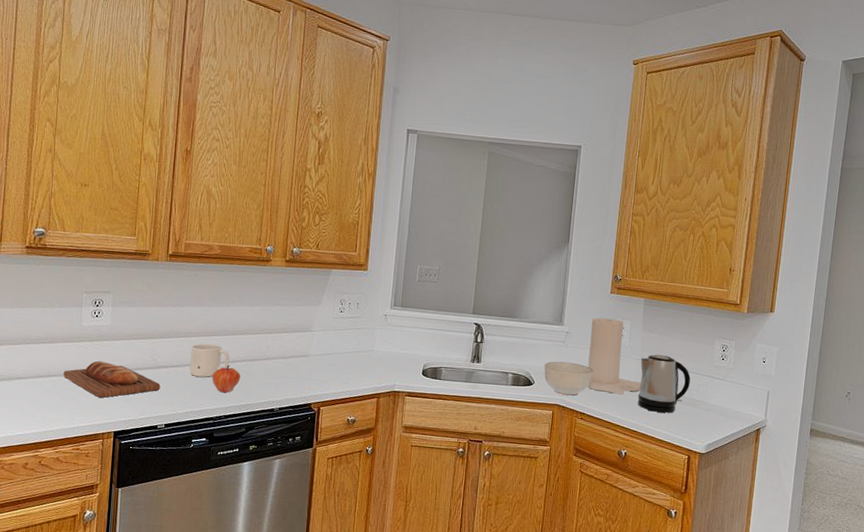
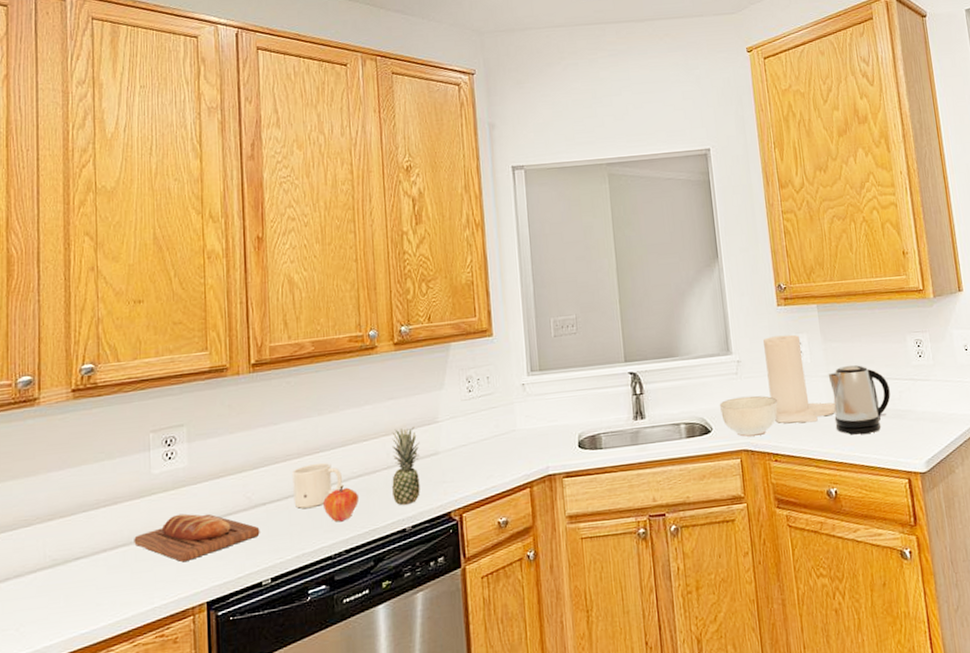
fruit: none [267,330,295,392] -> present [392,427,420,506]

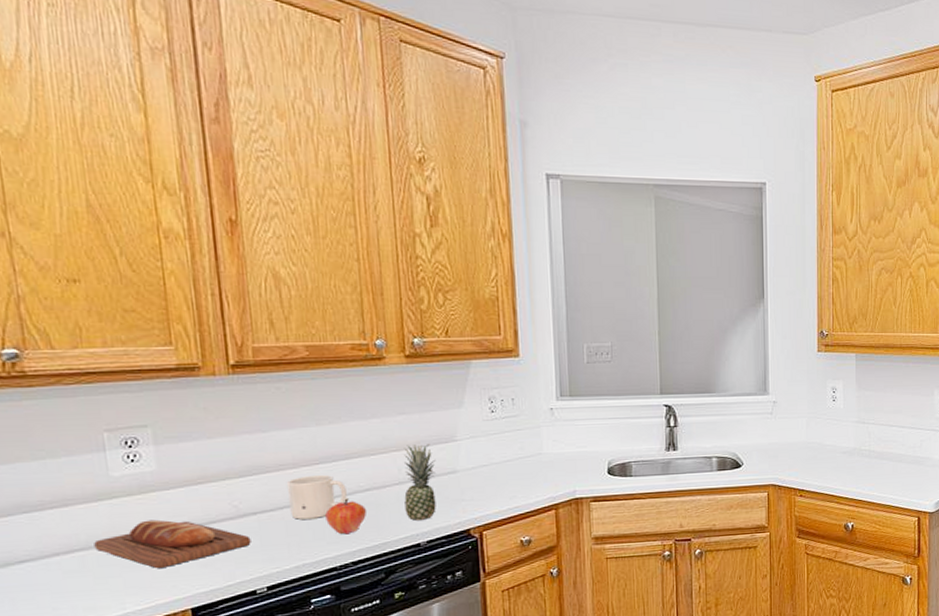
bowl: present [719,395,778,437] -> none [752,435,809,473]
paper towel: present [763,334,836,424] -> none [801,380,861,463]
kettle: present [828,364,891,435] -> none [858,413,912,476]

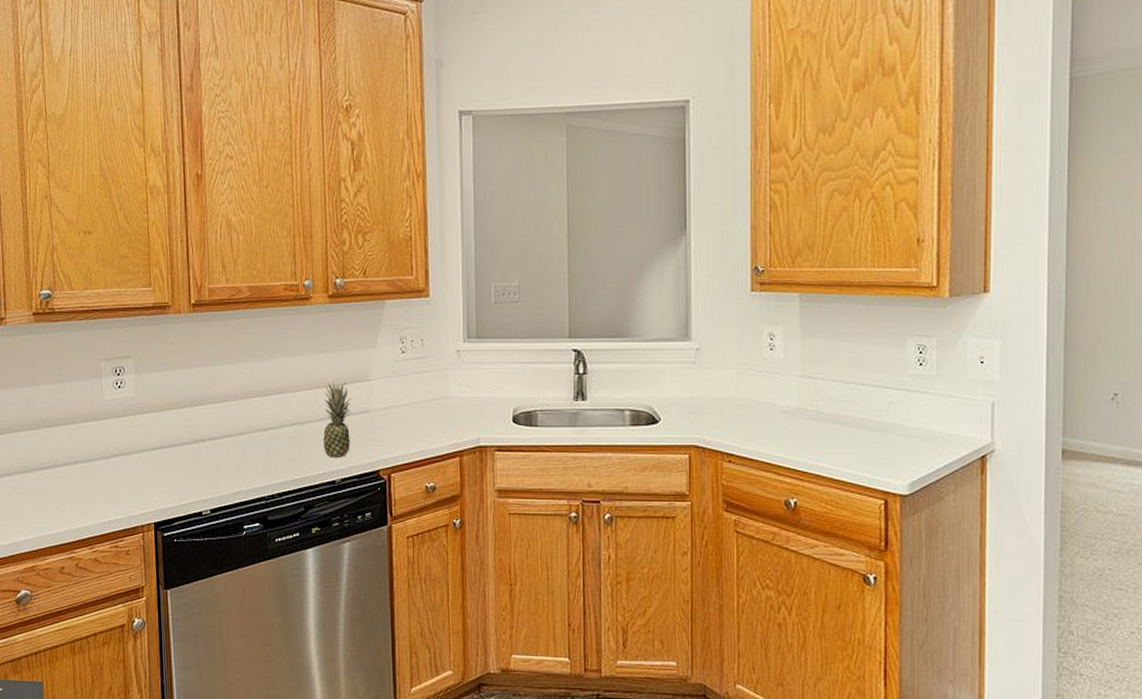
bread loaf: present [94,519,251,569] -> none [90,440,200,484]
mug: present [286,474,347,521] -> none [229,407,276,450]
fruit: present [325,498,368,535] -> none [258,431,292,466]

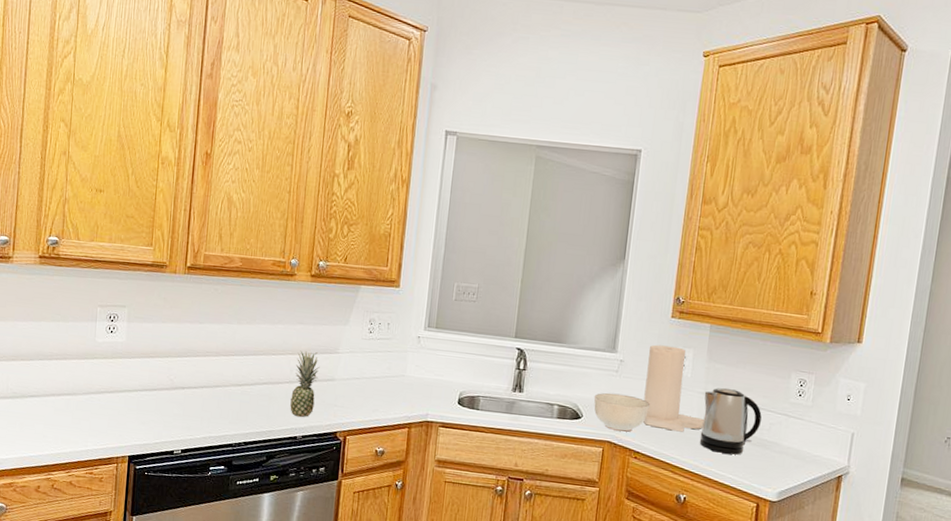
bowl: none [670,388,740,432] -> present [594,392,651,432]
paper towel: none [730,325,807,425] -> present [643,344,705,432]
kettle: none [802,366,876,444] -> present [699,387,762,455]

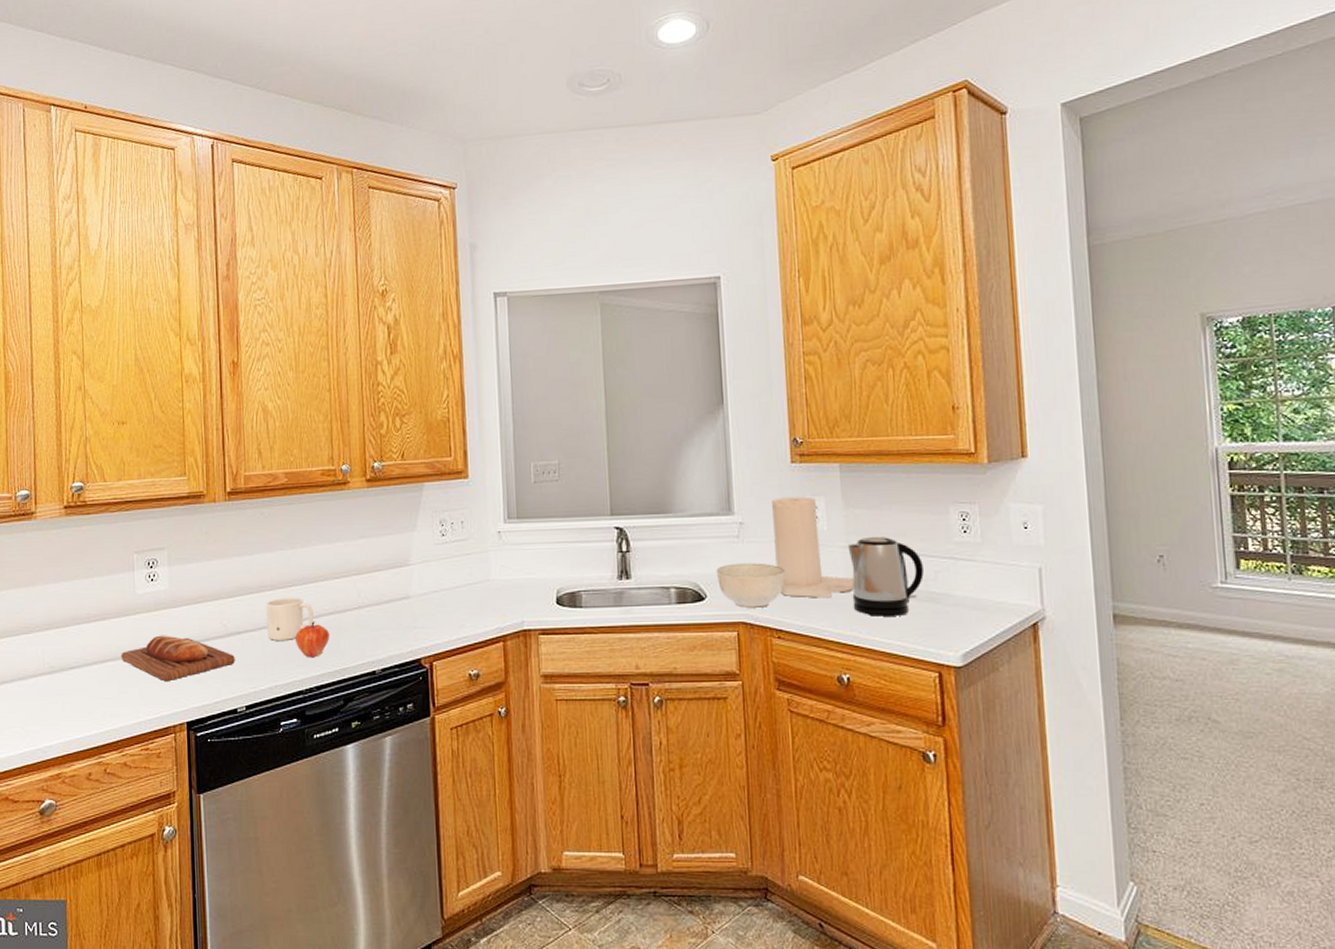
bread loaf: none [77,379,177,420] -> present [121,635,235,682]
mug: none [208,364,250,401] -> present [265,596,314,642]
fruit: none [231,388,262,418] -> present [295,621,330,658]
fruit: present [290,350,320,418] -> none [362,568,391,648]

